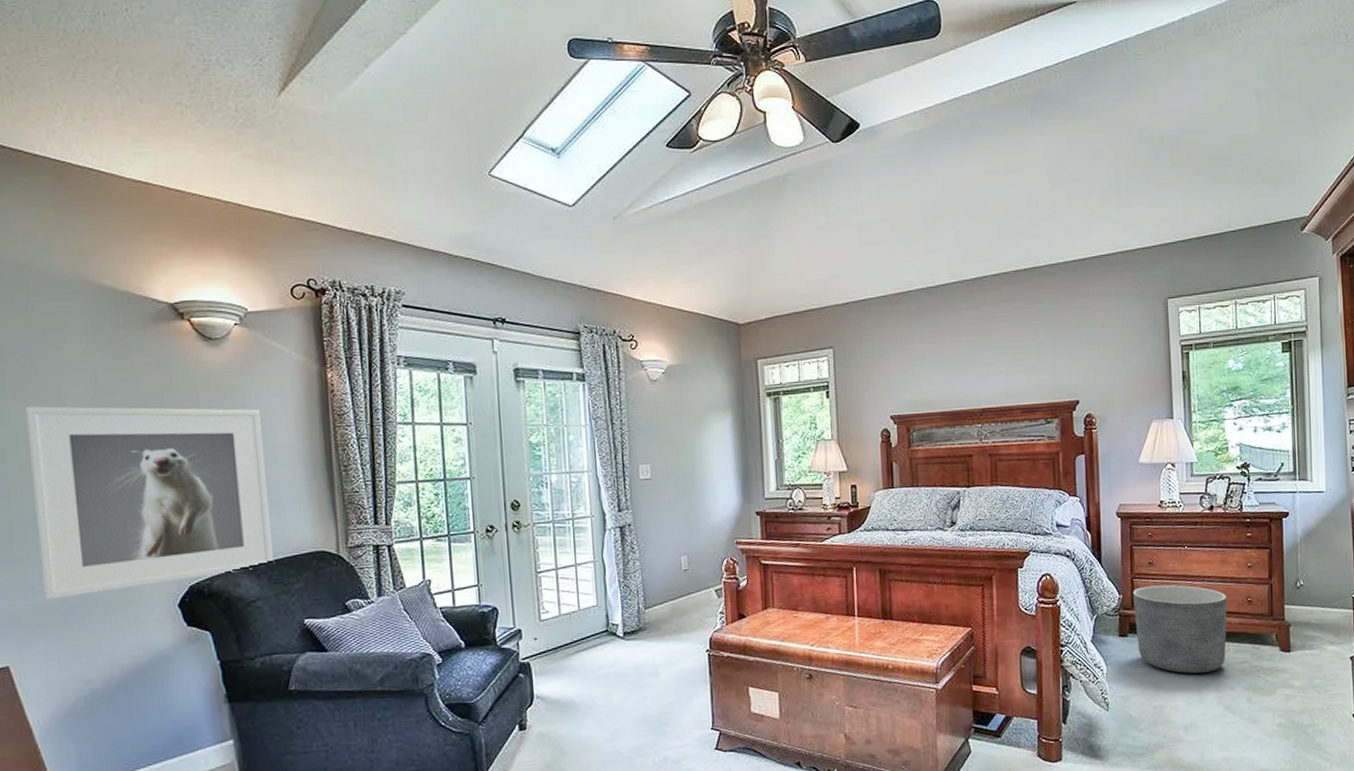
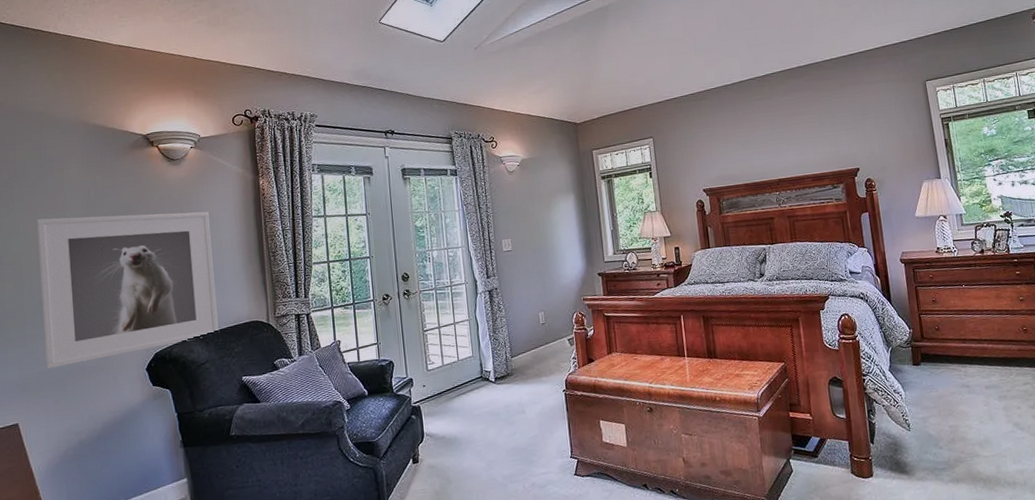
planter: present [1132,585,1227,674] -> none [921,318,1010,396]

